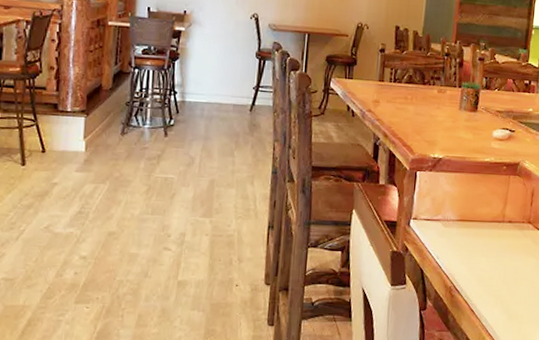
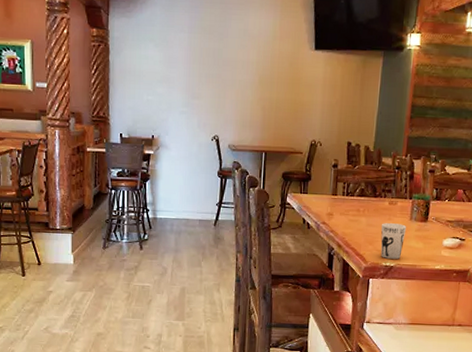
cup: none [429,112,456,151] -> present [380,223,407,259]

